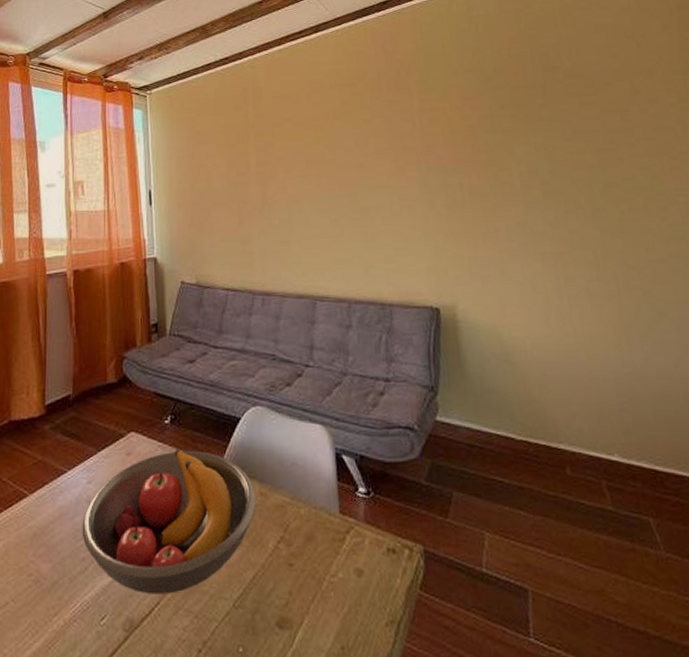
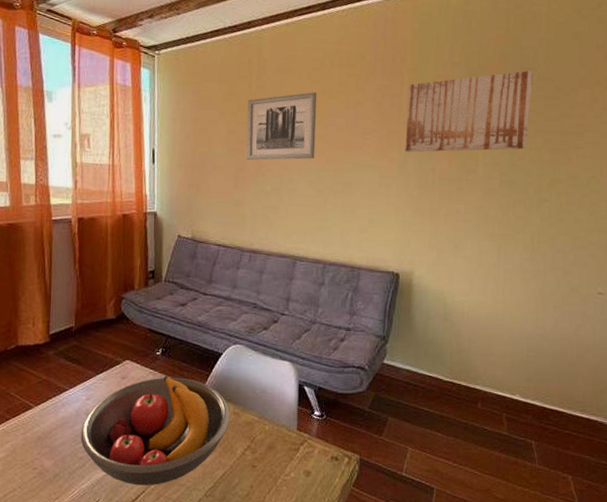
wall art: none [246,115,325,192] -> present [246,92,317,160]
wall art: none [418,68,566,169] -> present [405,70,533,152]

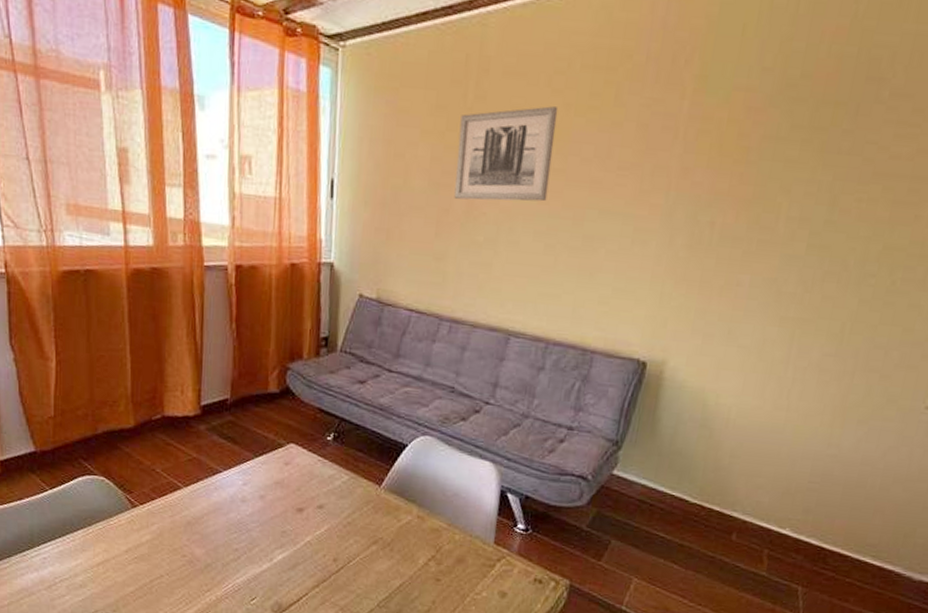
fruit bowl: present [80,374,230,485] -> none [235,464,413,589]
wall art: present [405,70,533,152] -> none [674,81,885,200]

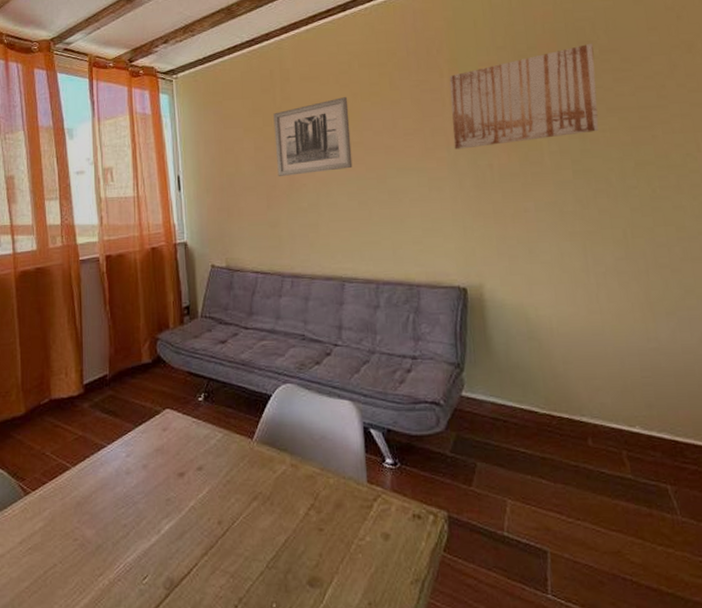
wall art: none [674,81,885,200] -> present [449,43,599,150]

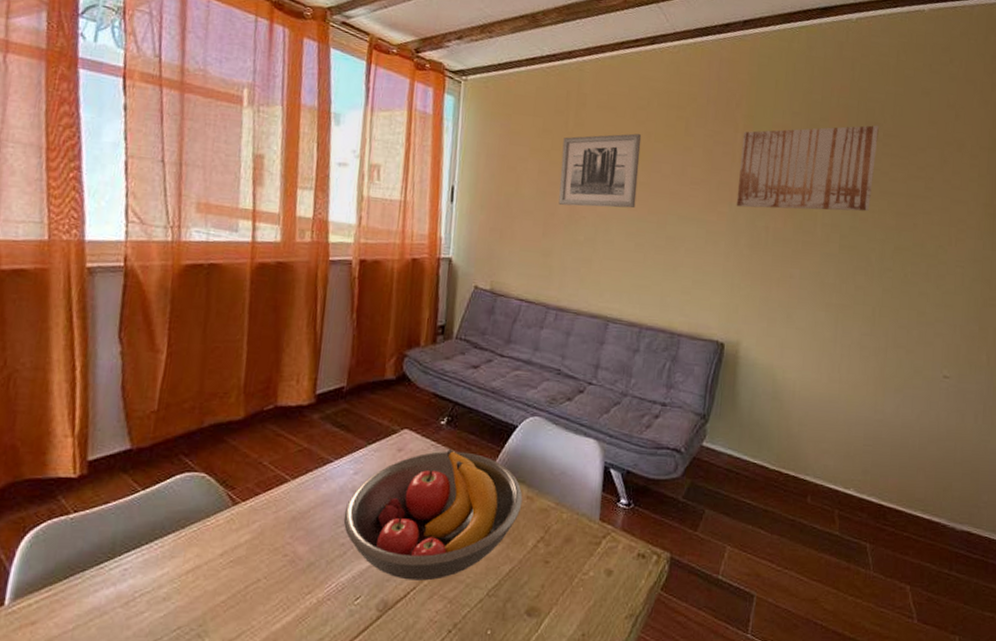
fruit bowl: none [122,423,288,557] -> present [343,448,523,581]

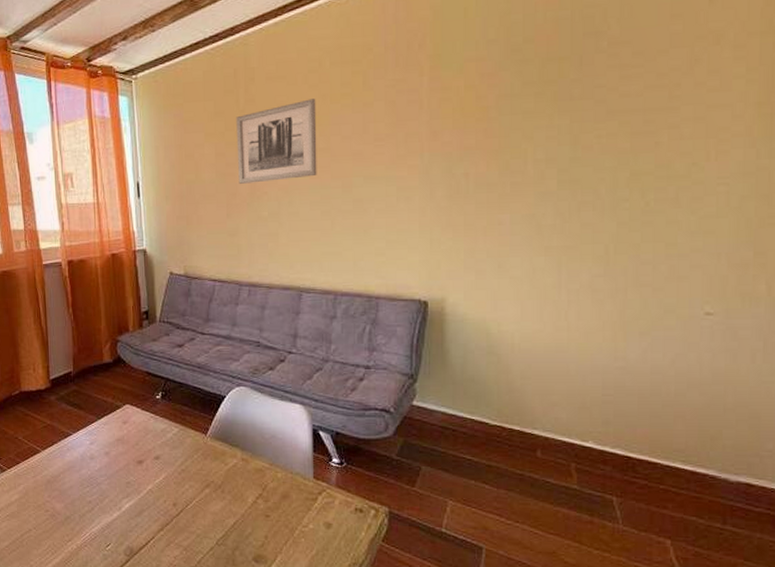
fruit bowl: present [343,448,523,581] -> none [87,419,238,532]
wall art: present [736,125,879,212] -> none [428,34,601,157]

